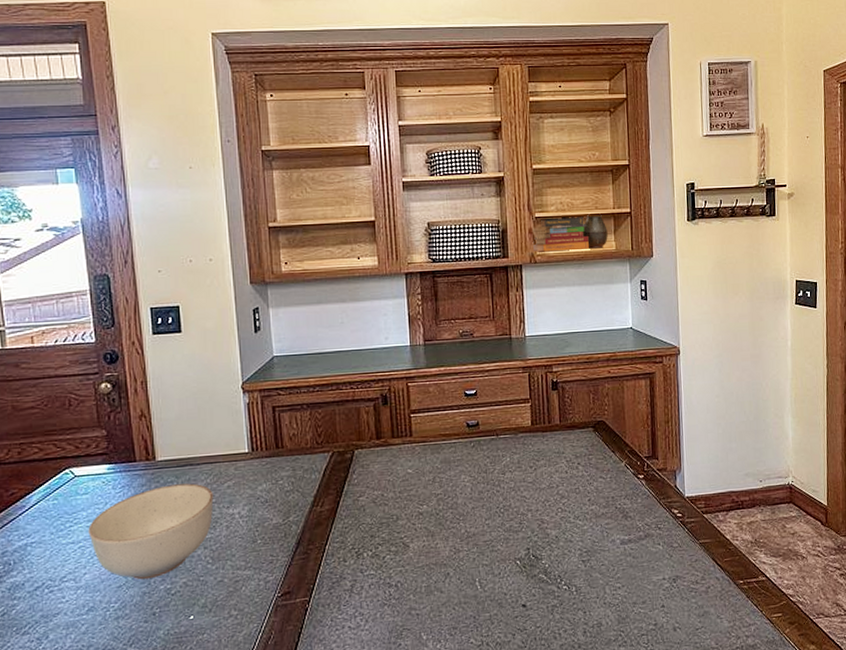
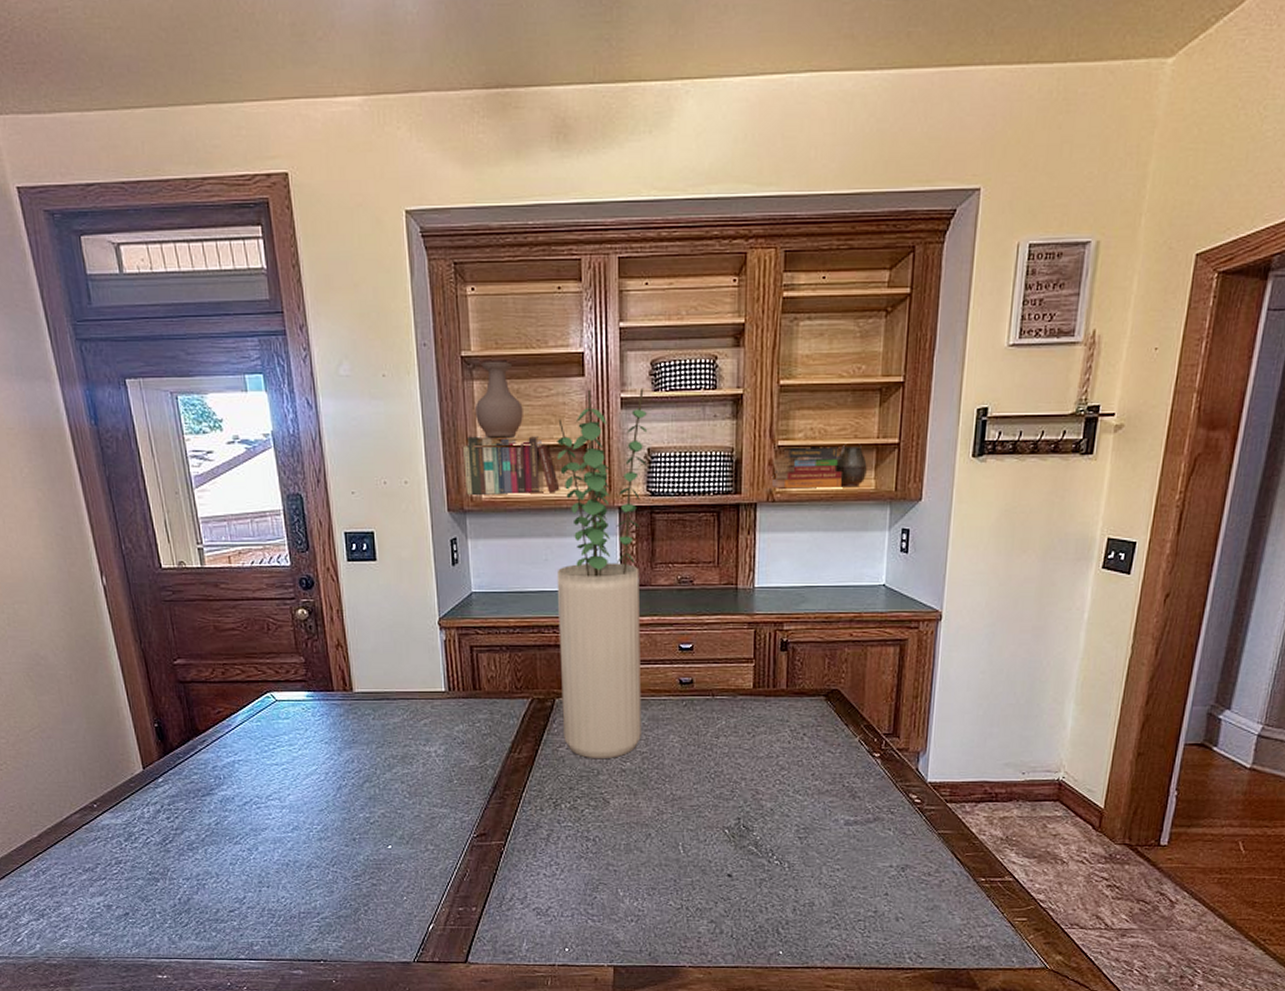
bowl: present [88,483,214,579] -> none [290,717,410,805]
books: none [264,217,353,268] -> present [463,436,560,495]
vase: none [274,153,318,218] -> present [474,360,523,438]
vase: none [348,174,435,506] -> present [556,389,647,760]

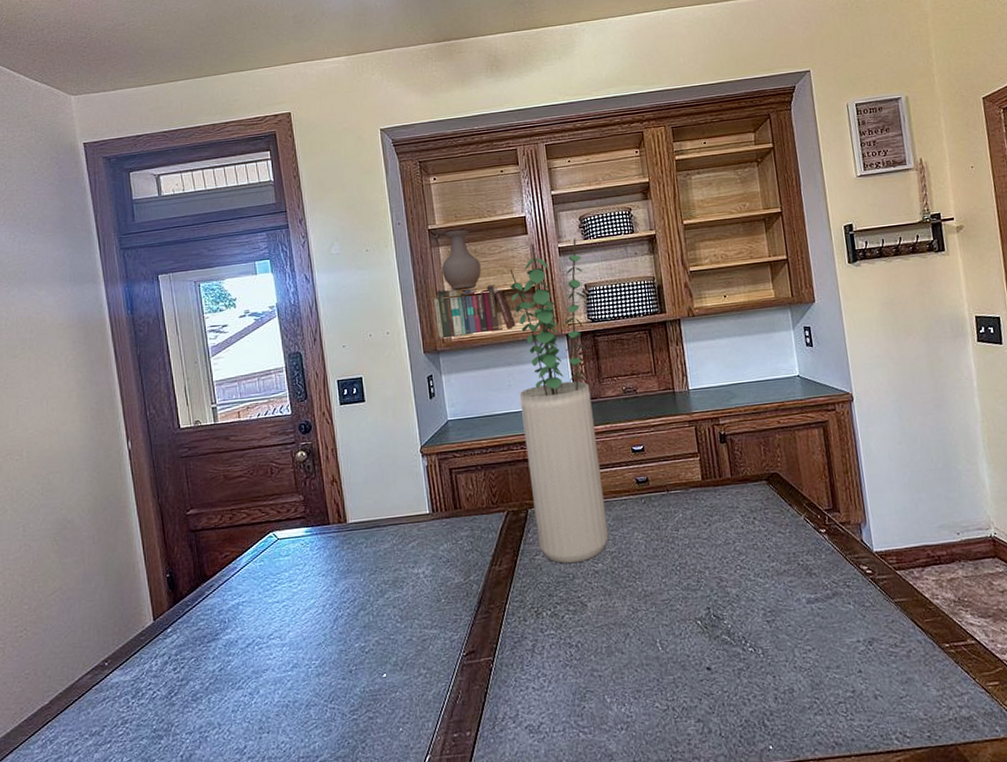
books: present [771,448,842,489] -> none [689,268,747,306]
decorative jar: present [834,444,867,487] -> none [738,263,766,299]

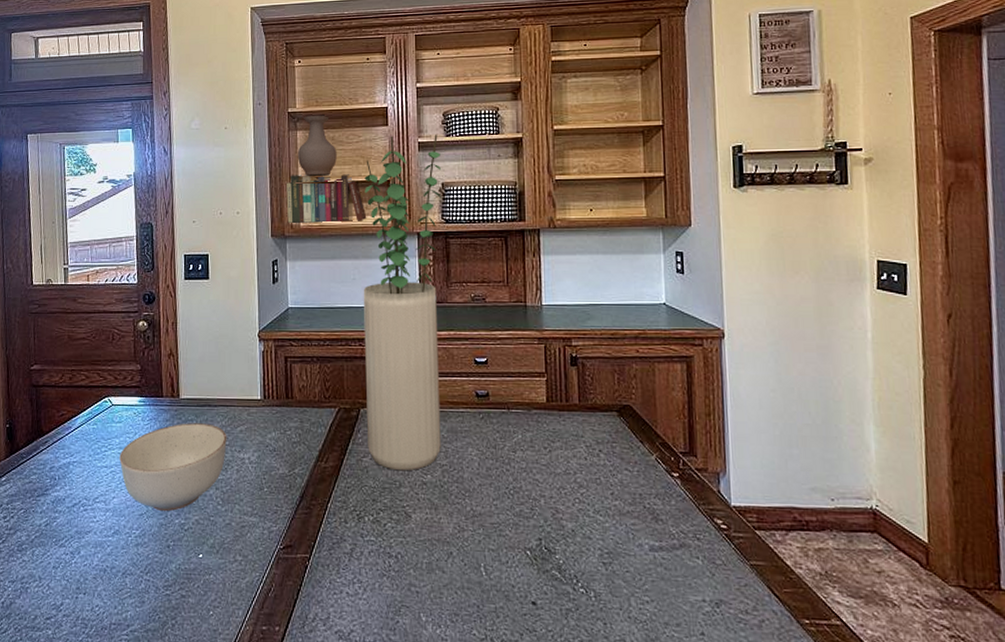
bowl: none [290,544,400,637] -> present [119,423,227,511]

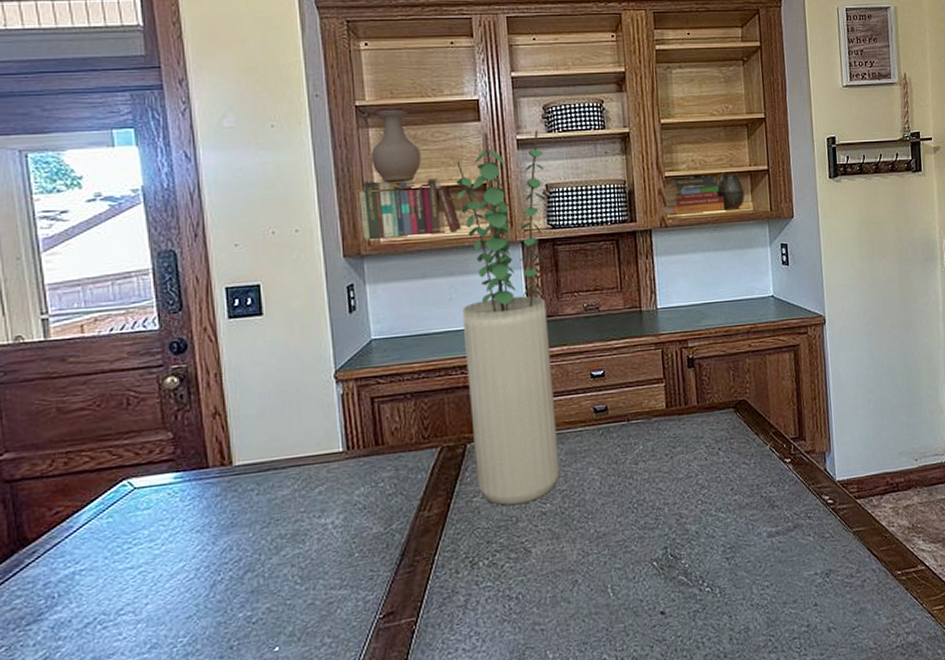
bowl: present [119,423,227,511] -> none [151,490,302,607]
books: none [551,181,615,217] -> present [662,176,724,215]
decorative jar: none [608,177,638,215] -> present [716,171,745,210]

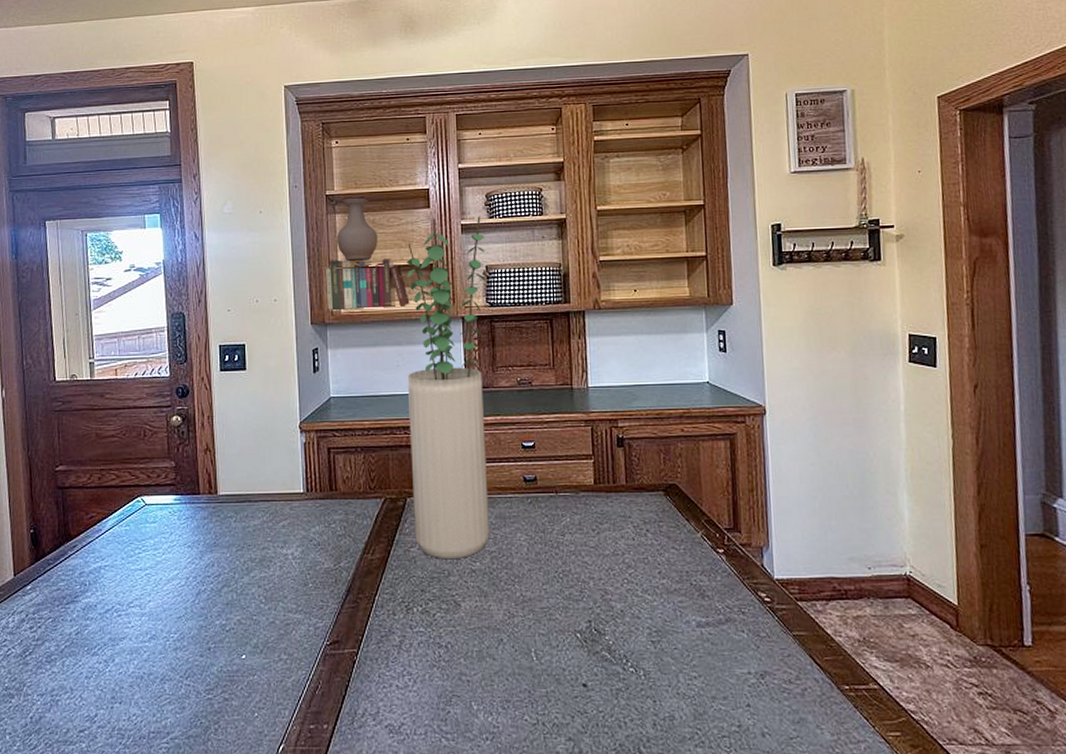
books: present [662,176,724,215] -> none [596,262,659,298]
decorative jar: present [716,171,745,210] -> none [651,257,681,295]

